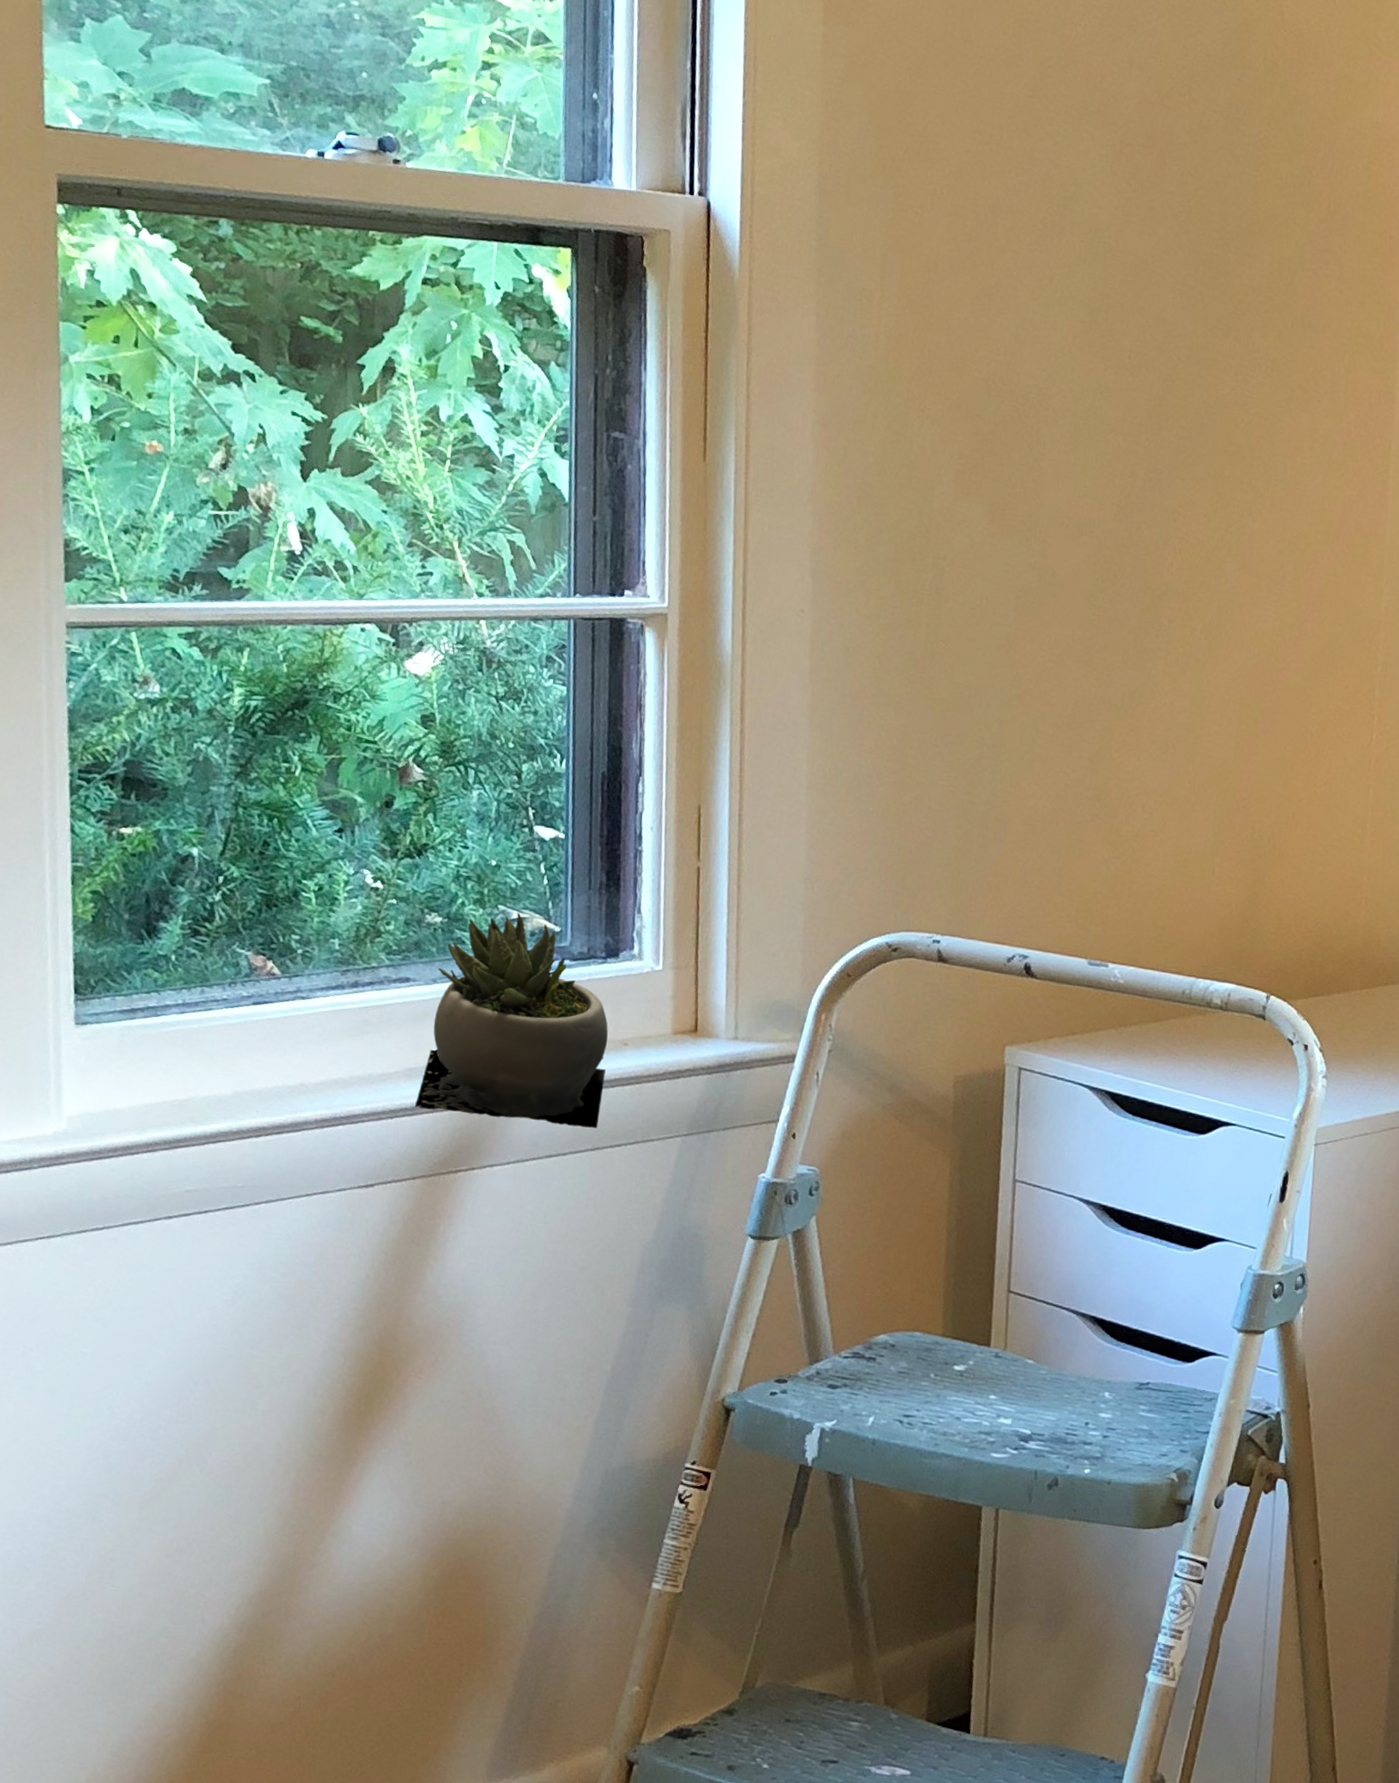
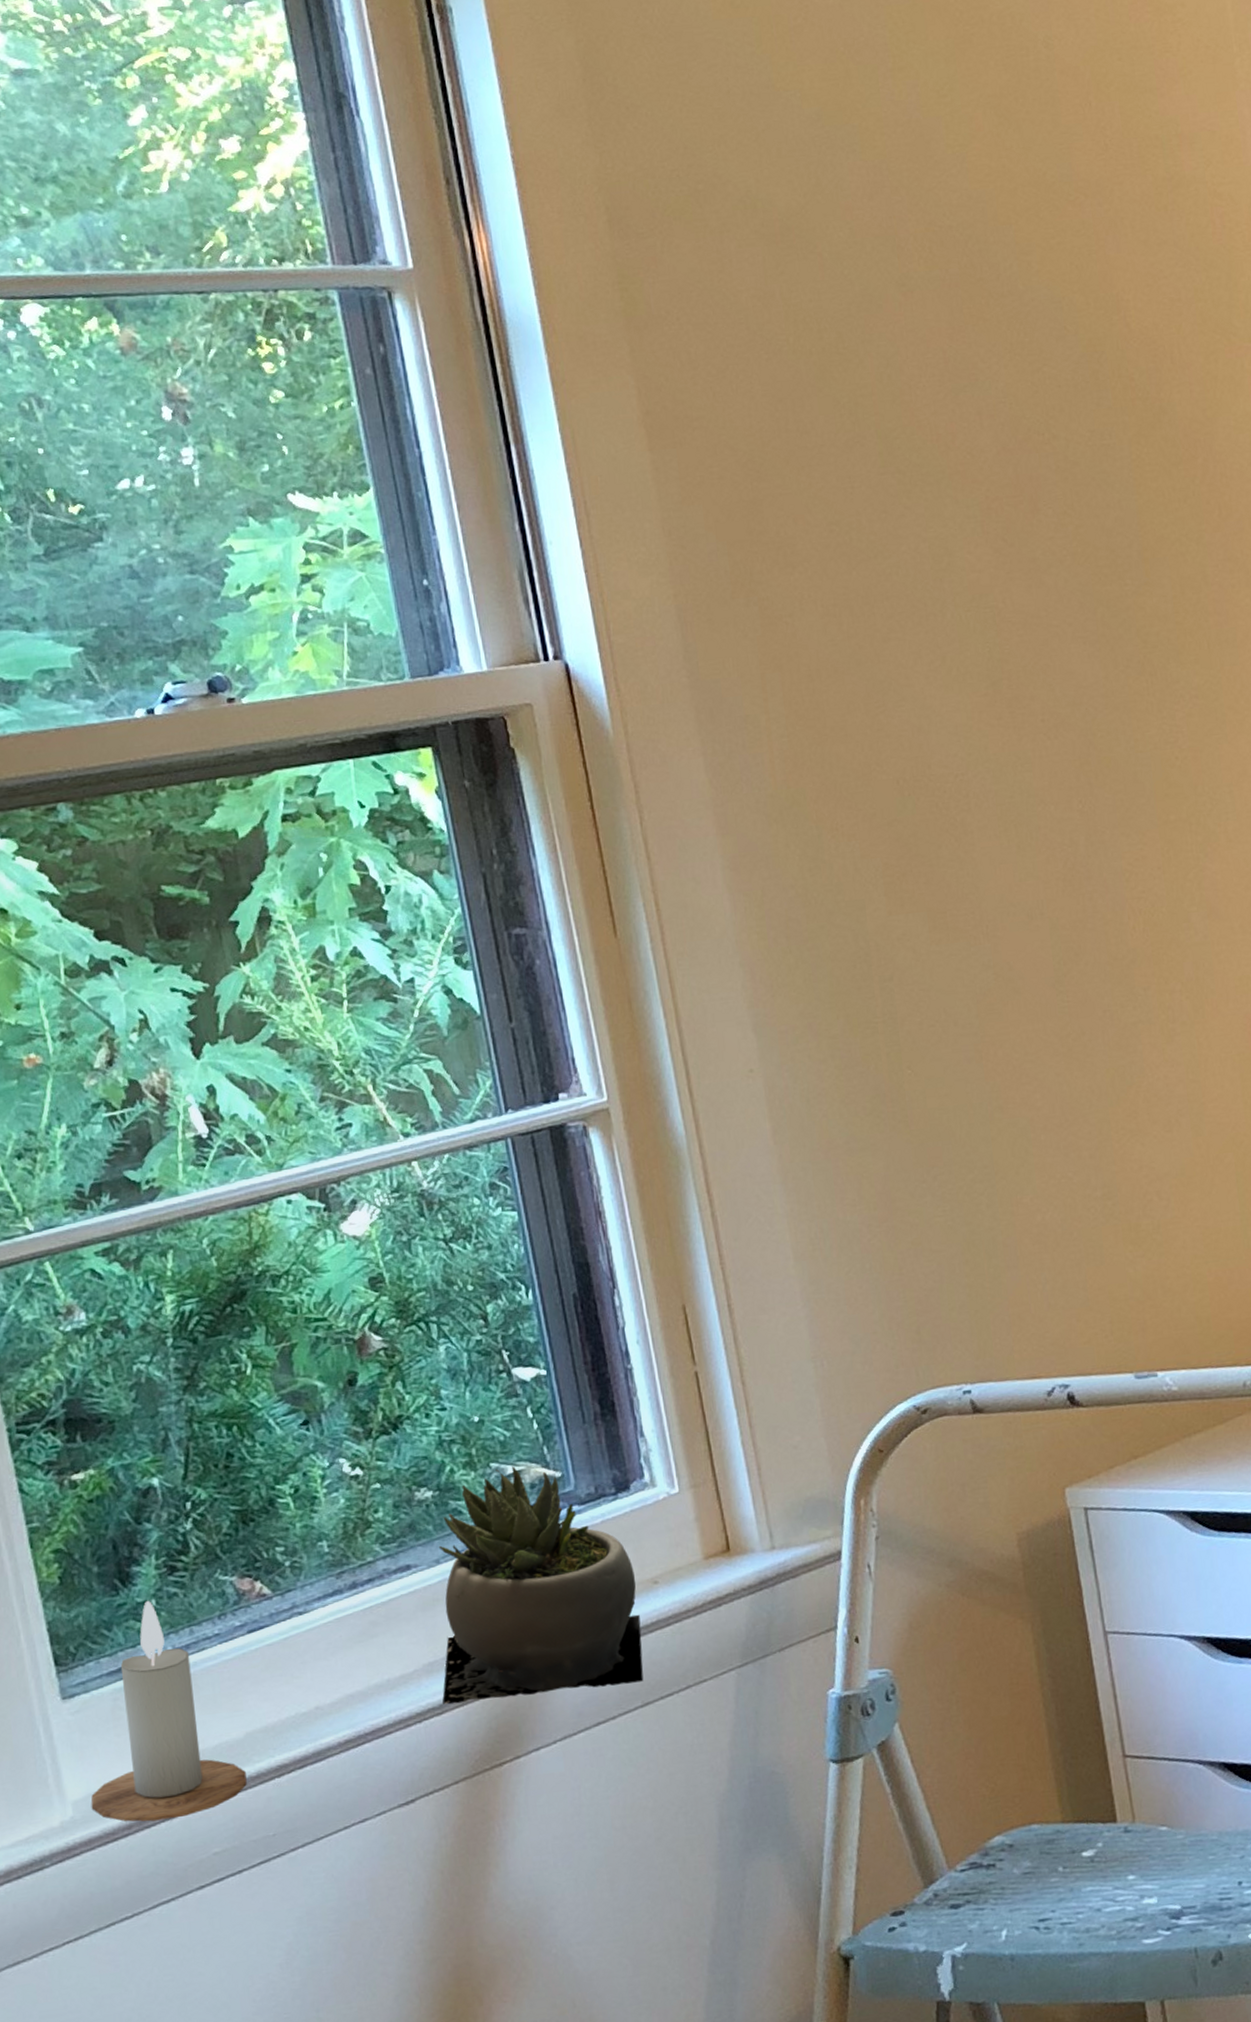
candle: none [83,954,228,1153] -> present [90,1600,247,1822]

